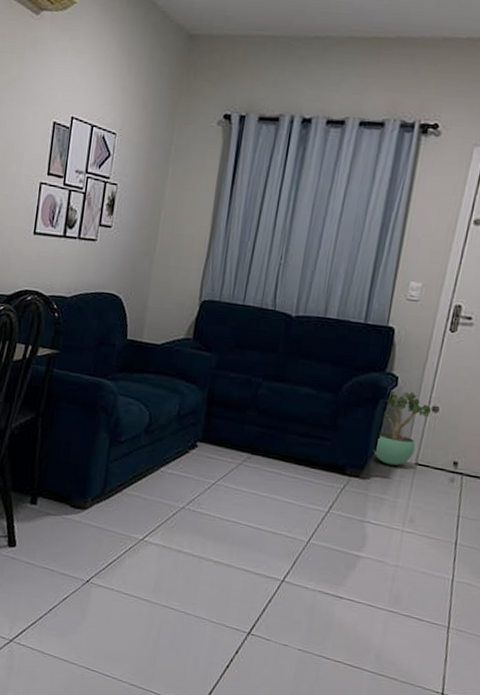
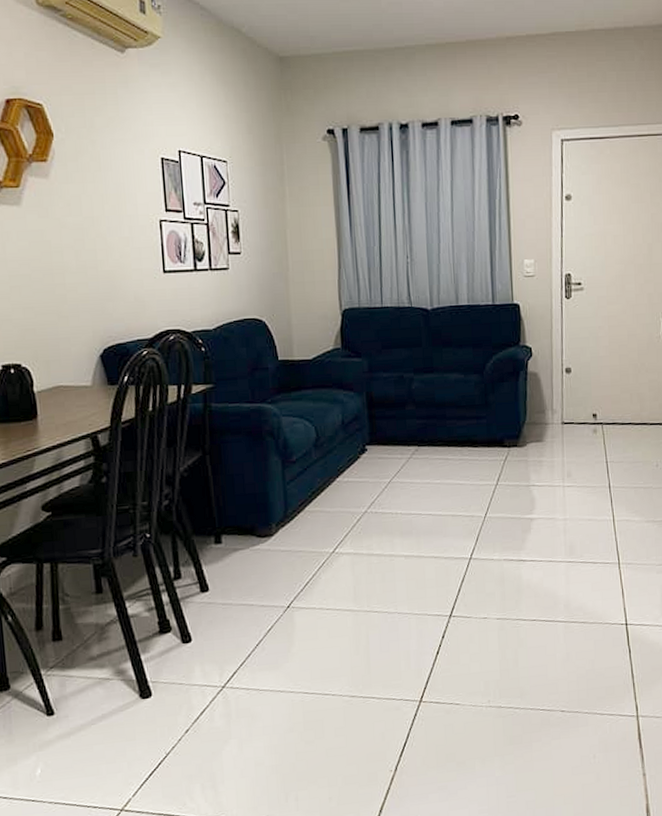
potted plant: present [373,390,432,466] -> none [524,359,566,430]

